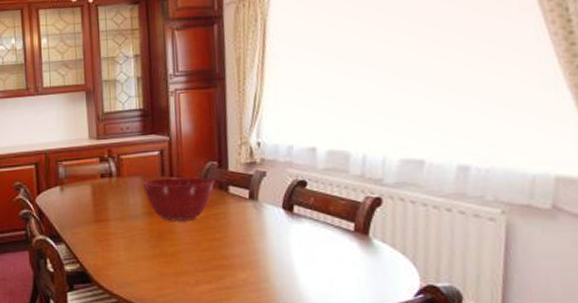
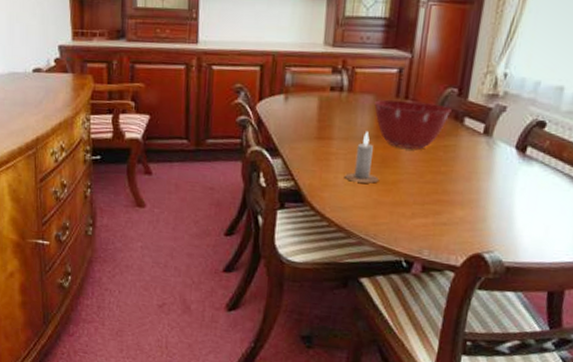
candle: none [126,210,158,258] -> present [345,132,379,184]

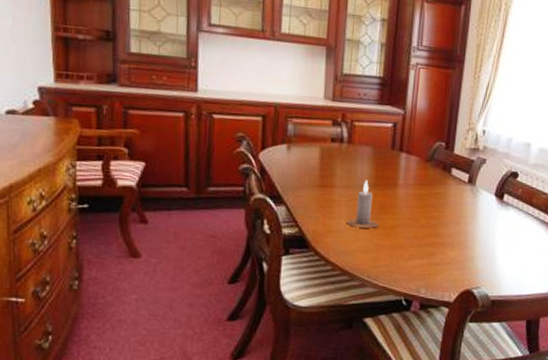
mixing bowl: present [374,99,452,150] -> none [372,151,441,197]

